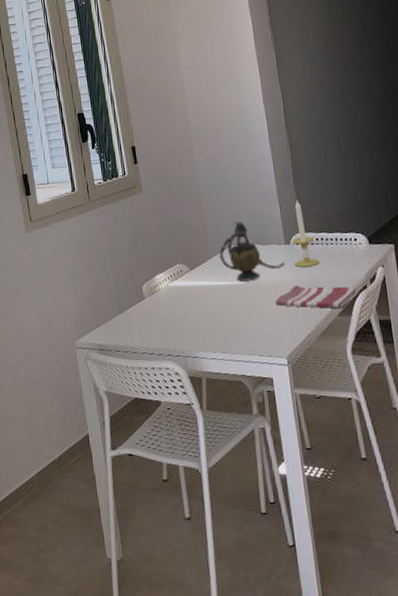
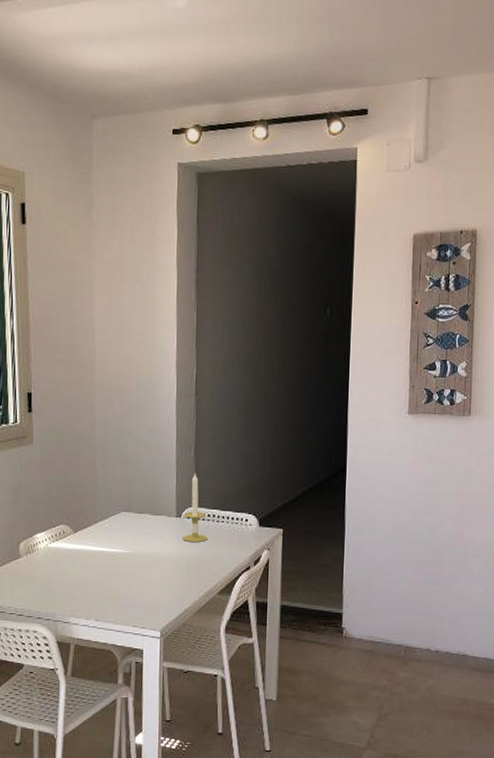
teapot: present [219,221,285,281] -> none [106,487,173,550]
dish towel: present [275,284,358,309] -> none [157,559,240,587]

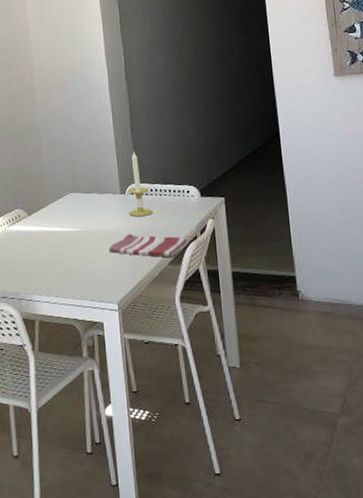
dish towel: none [157,559,240,587] -> present [108,233,188,258]

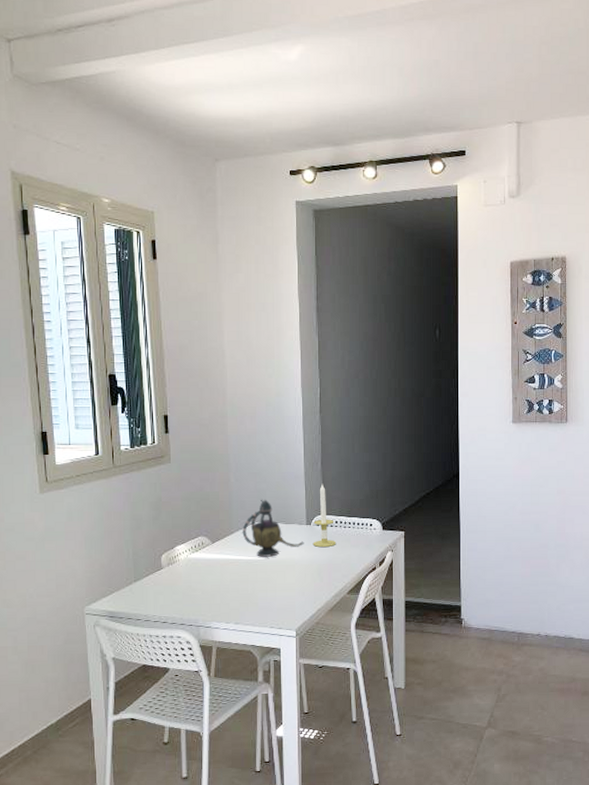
teapot: none [57,169,120,228] -> present [242,499,304,557]
dish towel: present [108,233,188,258] -> none [291,563,367,587]

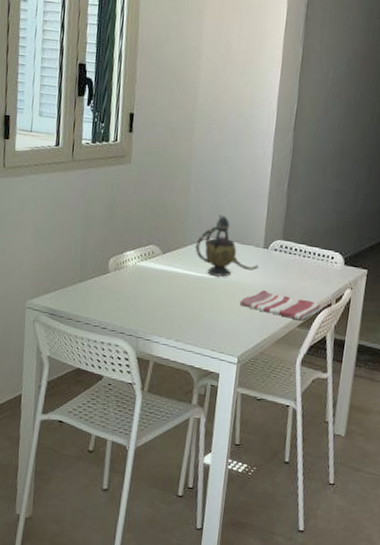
dish towel: none [291,563,367,587] -> present [239,289,321,321]
candle: present [312,483,337,548] -> none [267,206,294,275]

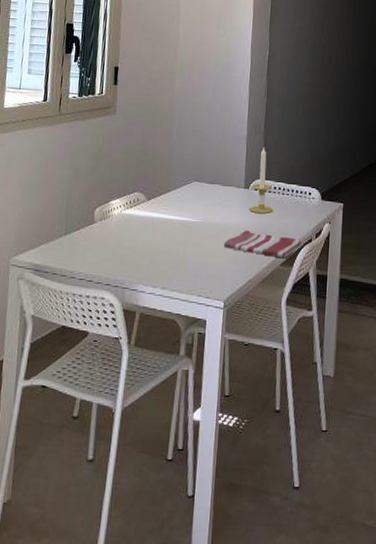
teapot: present [195,214,259,277] -> none [179,158,241,220]
candle: none [267,206,294,275] -> present [249,146,274,214]

